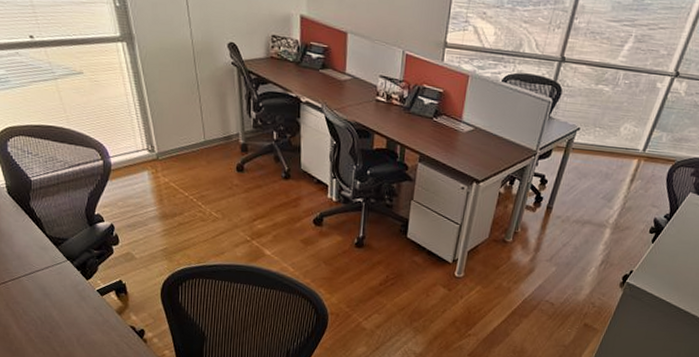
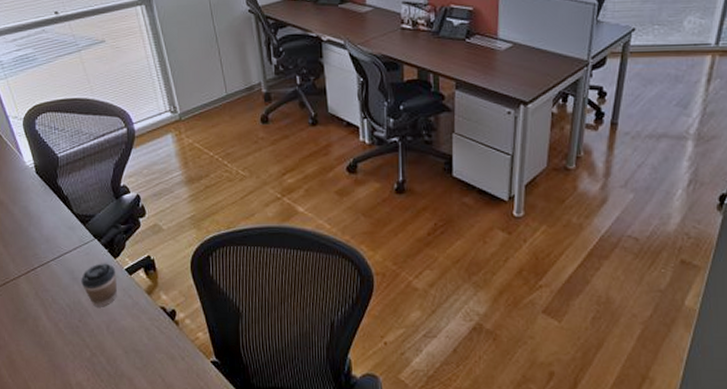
coffee cup: none [53,282,88,322] -> present [81,263,117,307]

